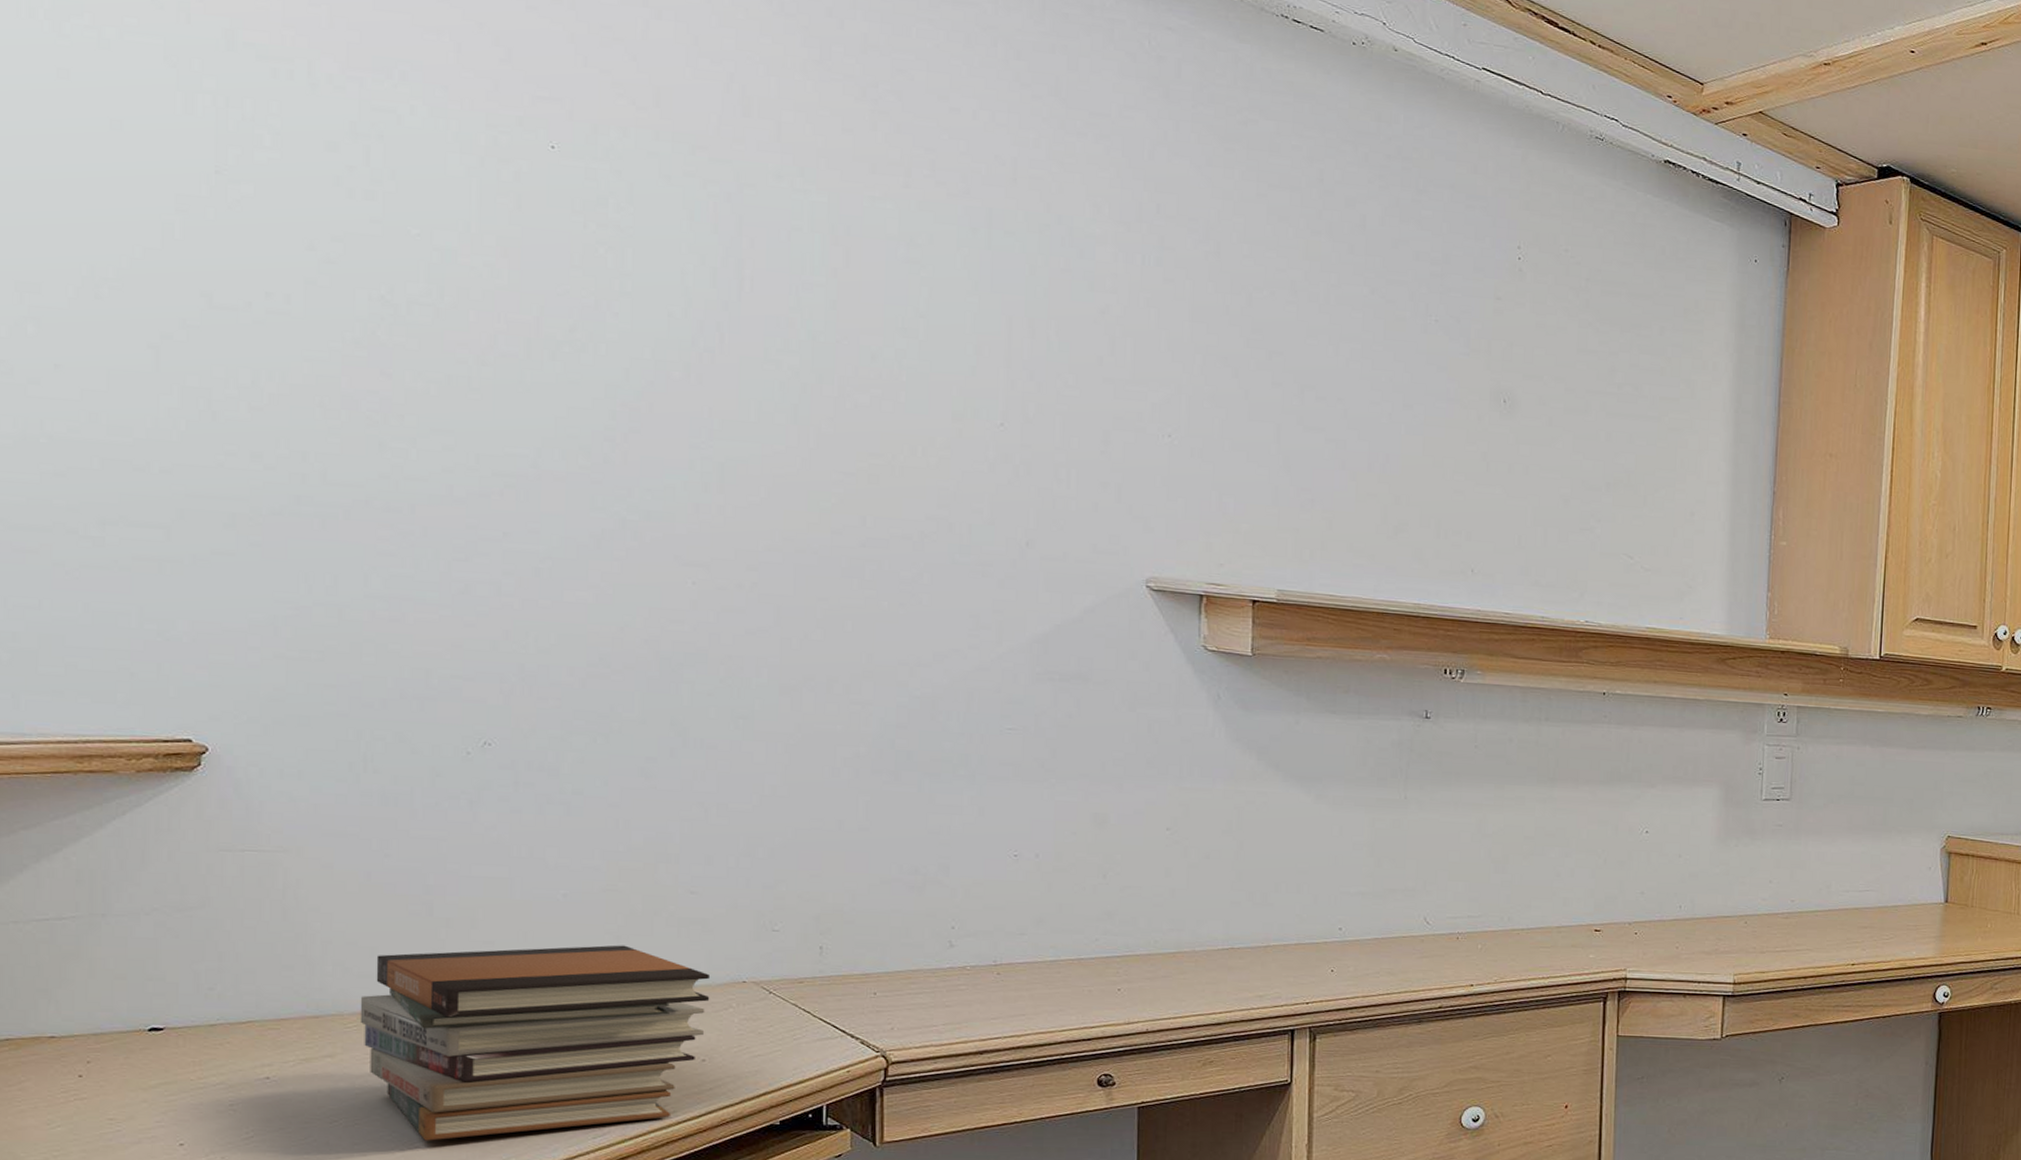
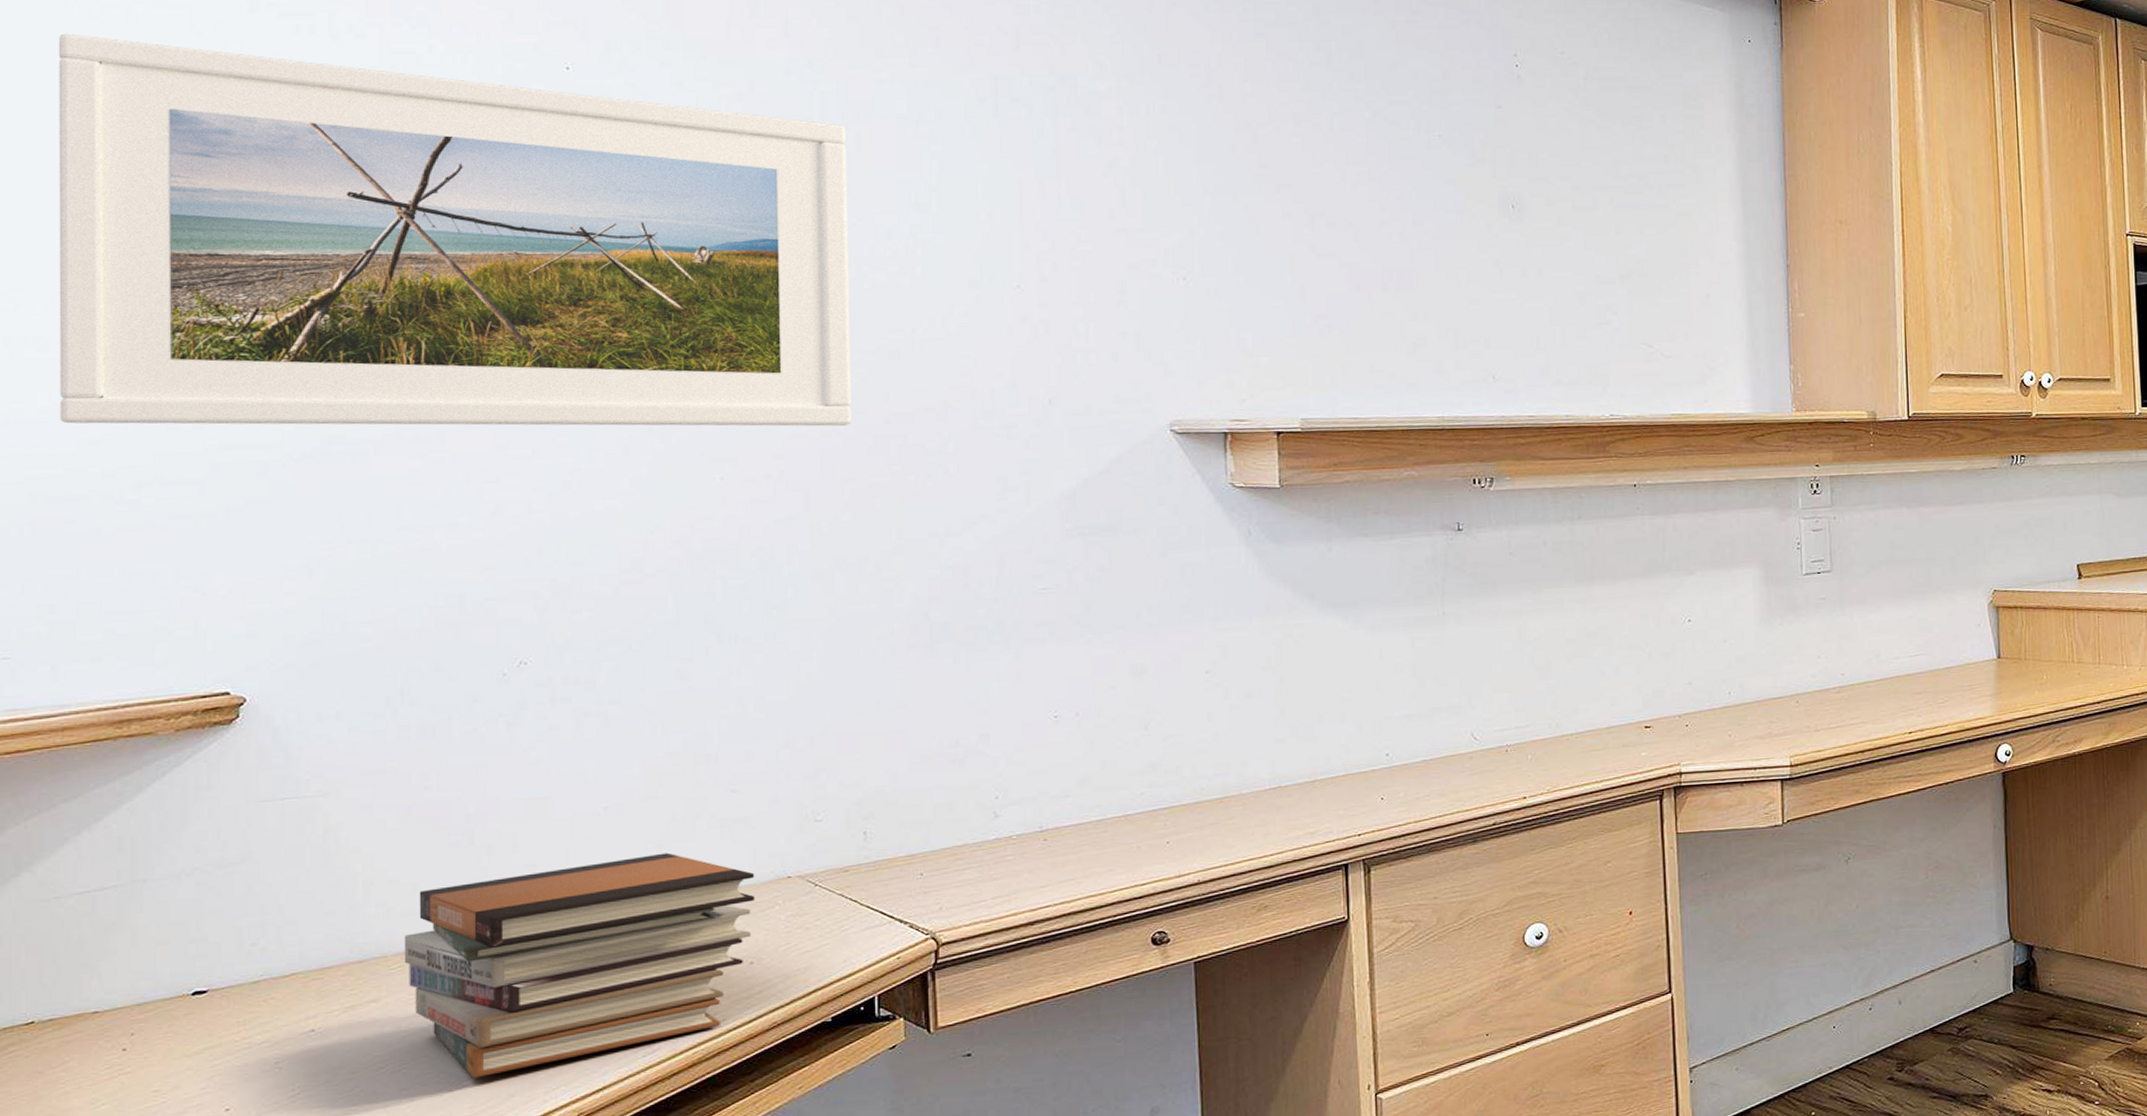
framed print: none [23,49,835,545] -> present [58,33,852,427]

